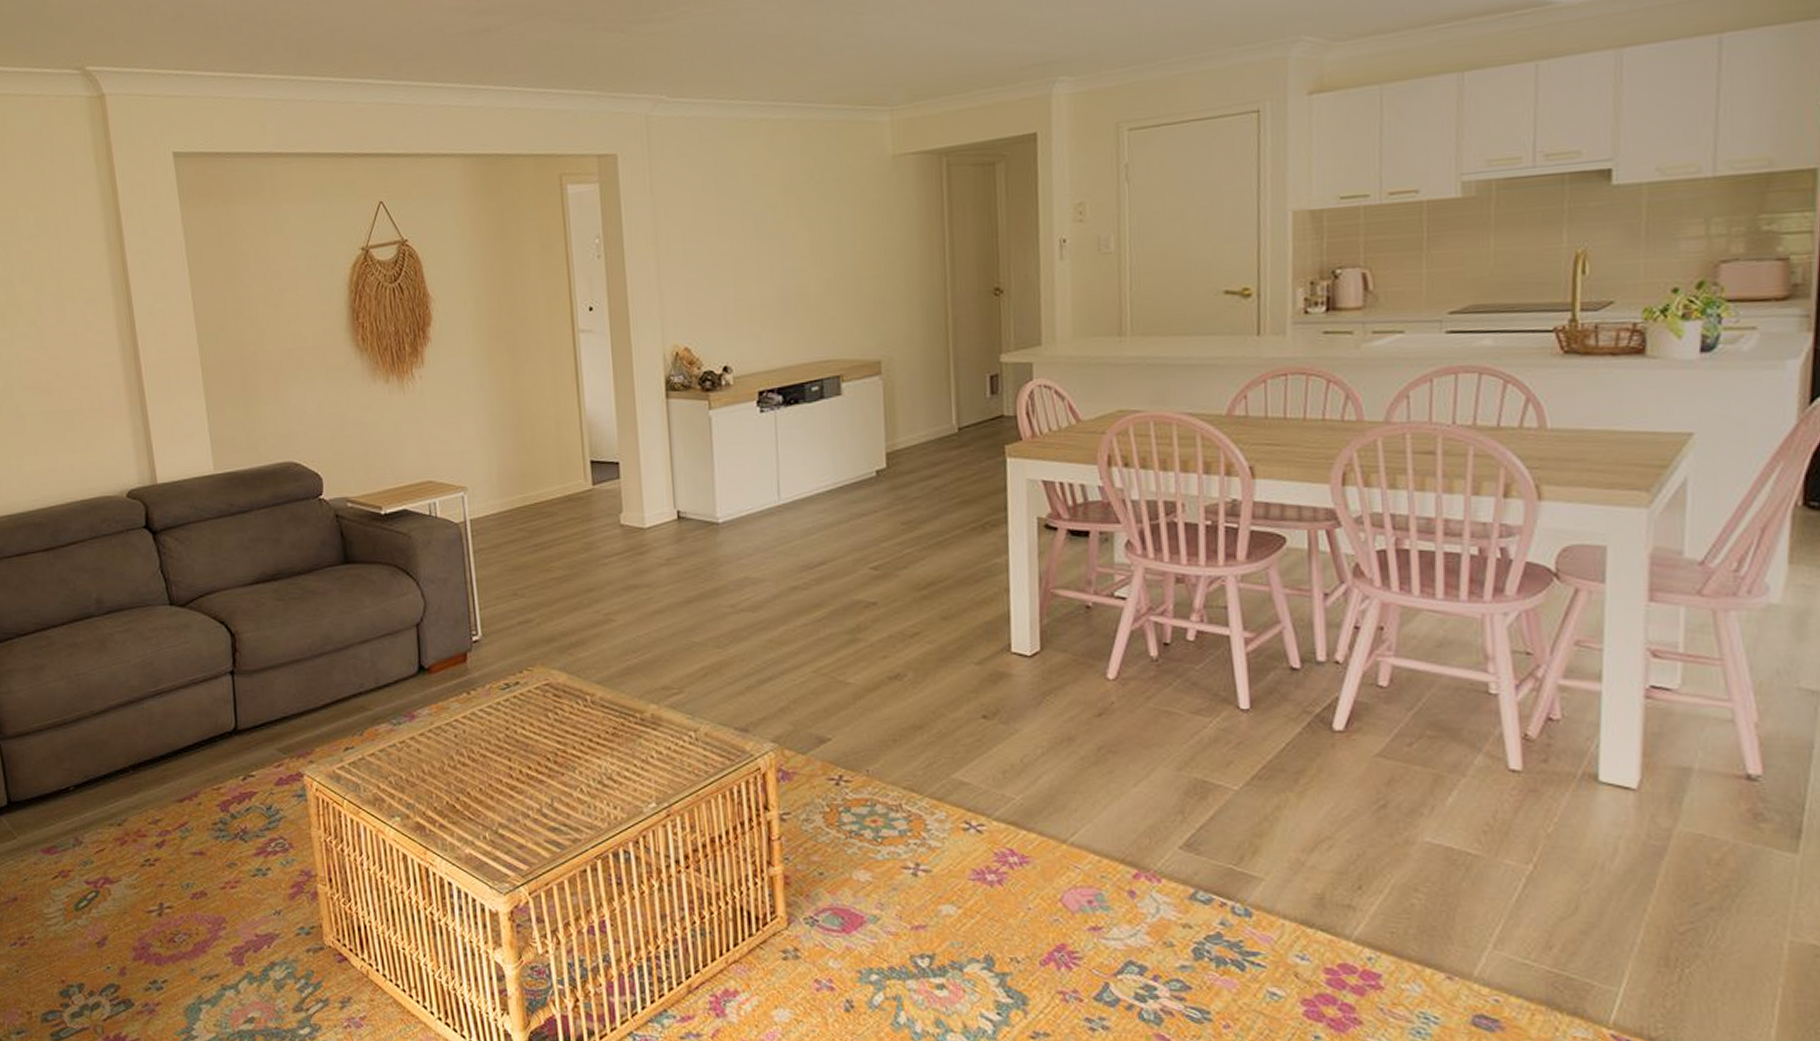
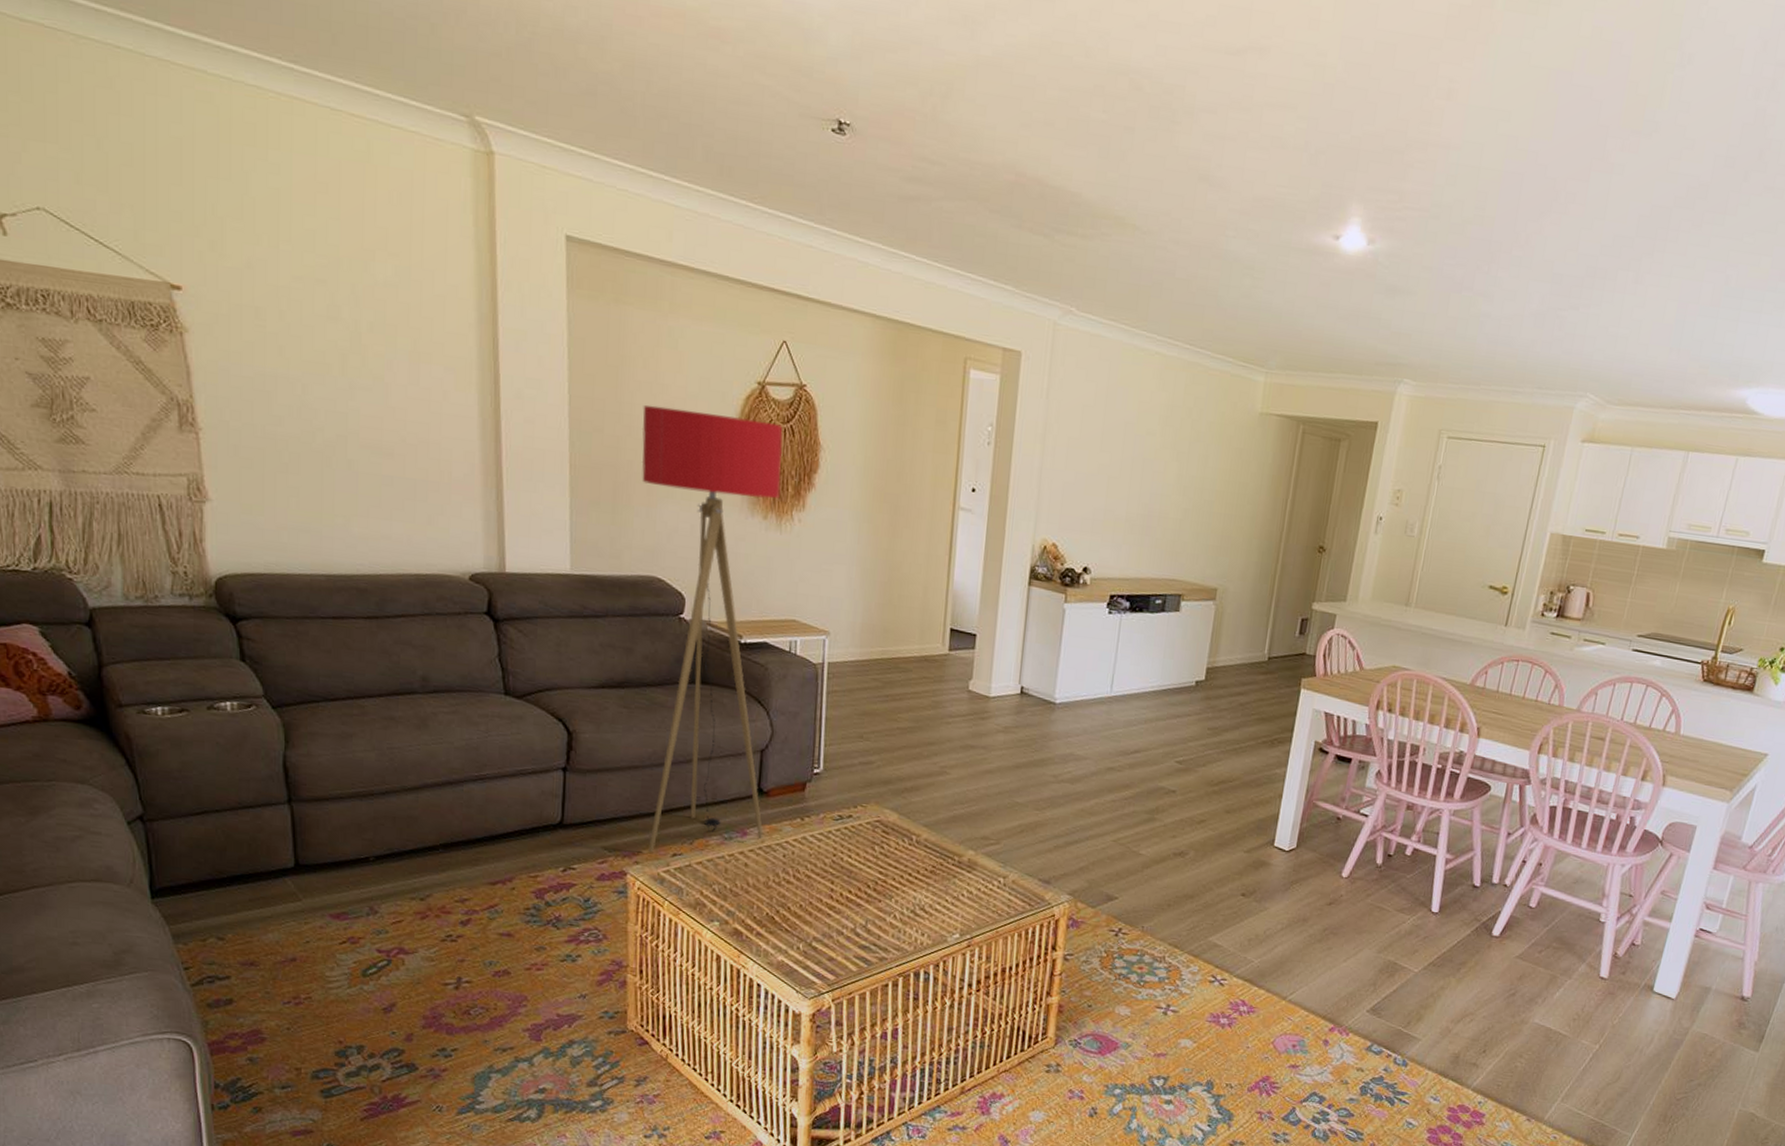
floor lamp: none [259,285,433,750] -> present [641,405,783,853]

